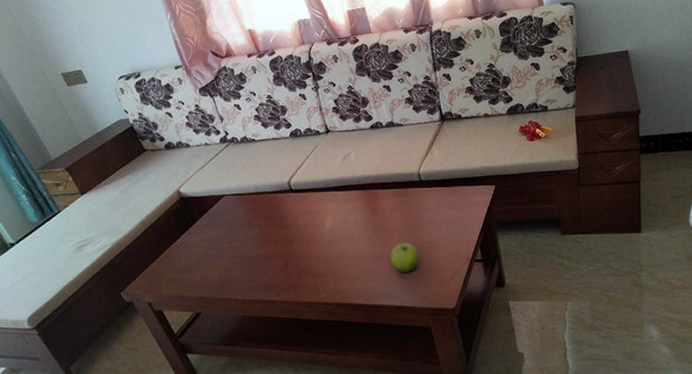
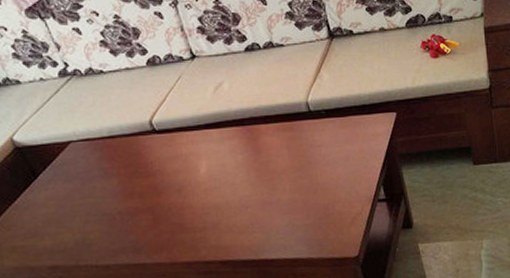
fruit: present [390,242,420,272] -> none [279,184,314,220]

